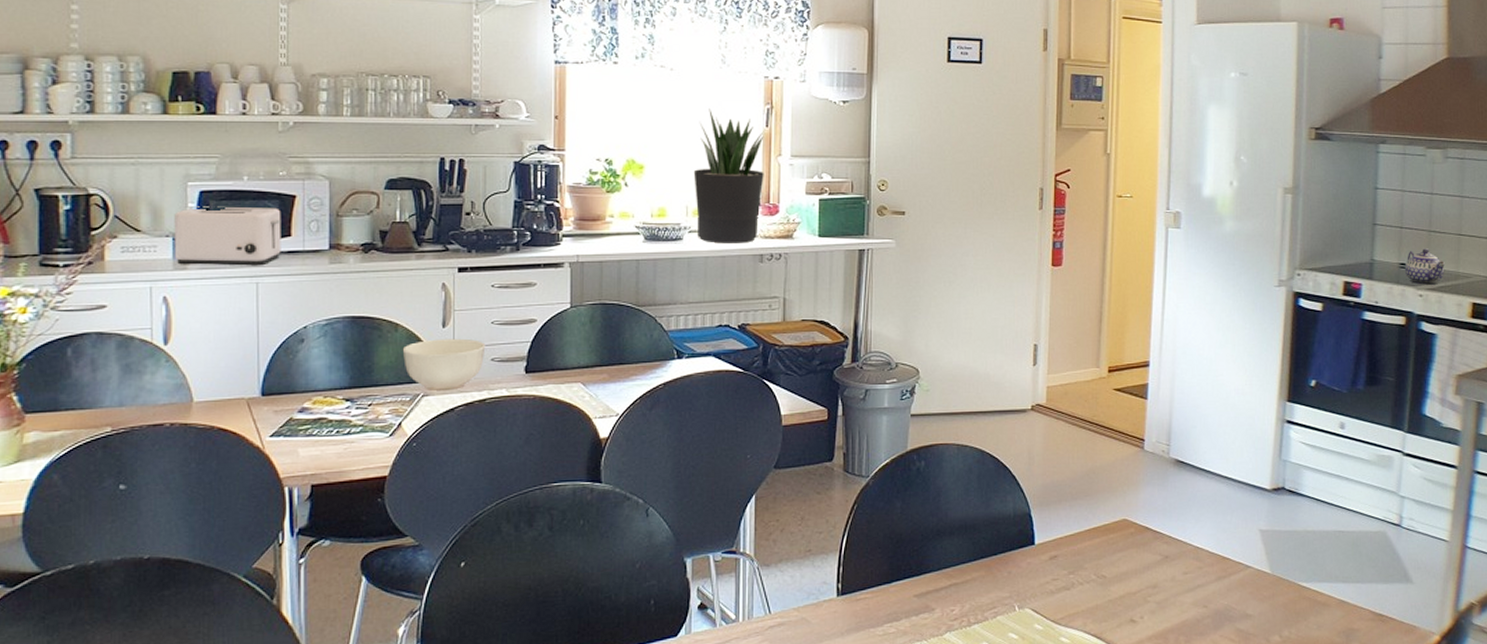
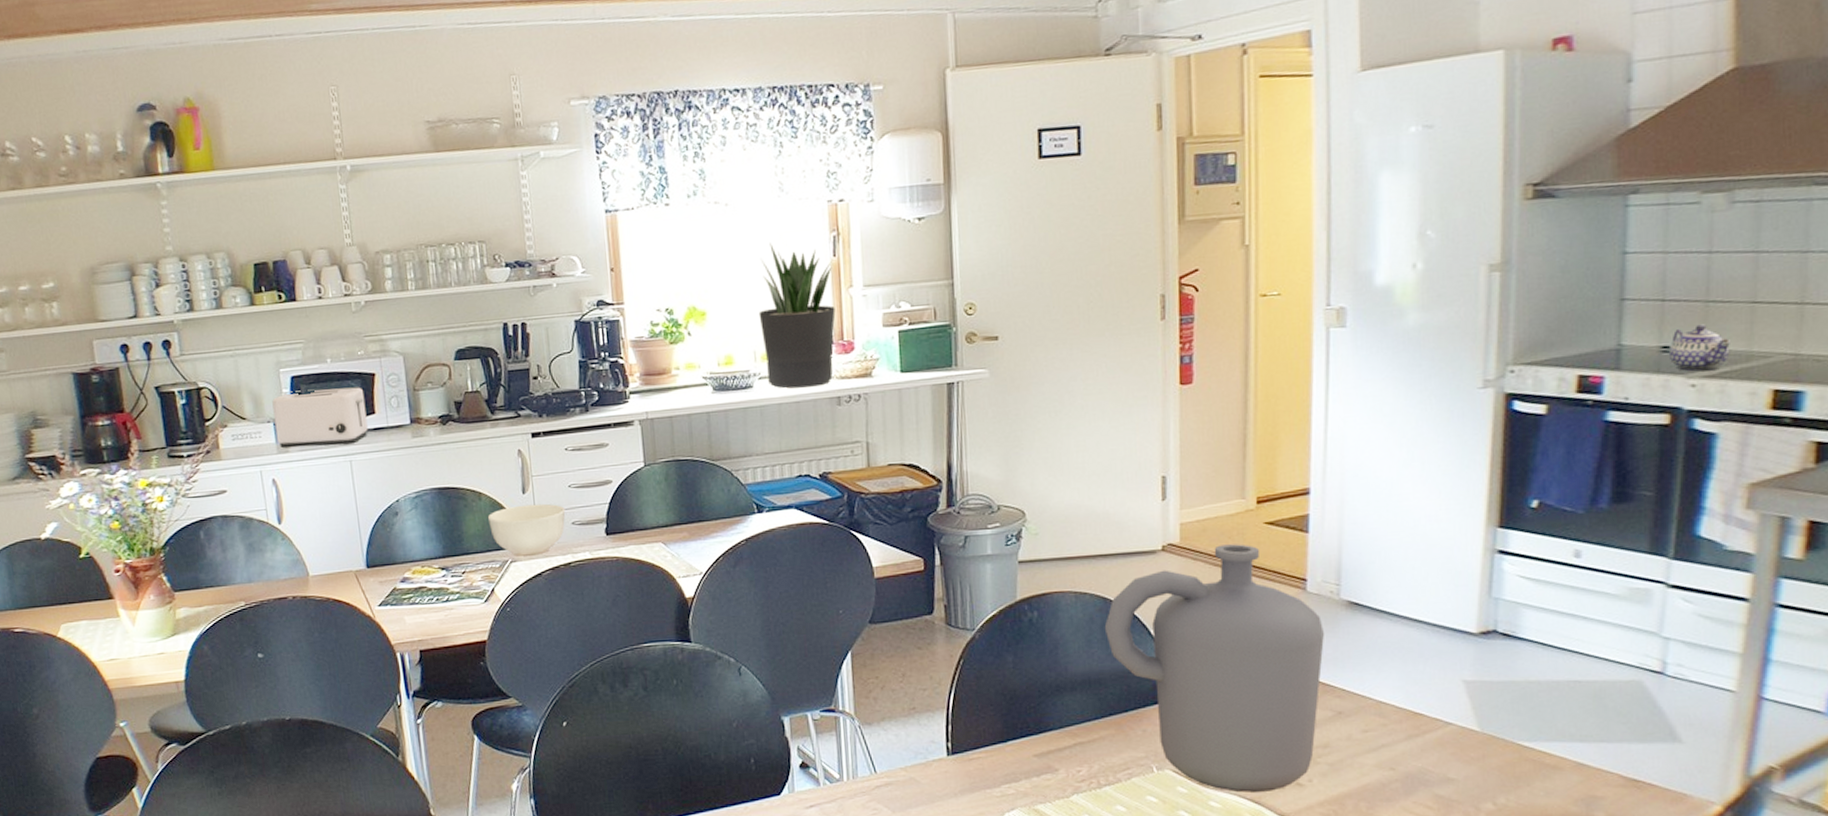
water jug: none [980,407,1156,629] -> present [1104,544,1324,793]

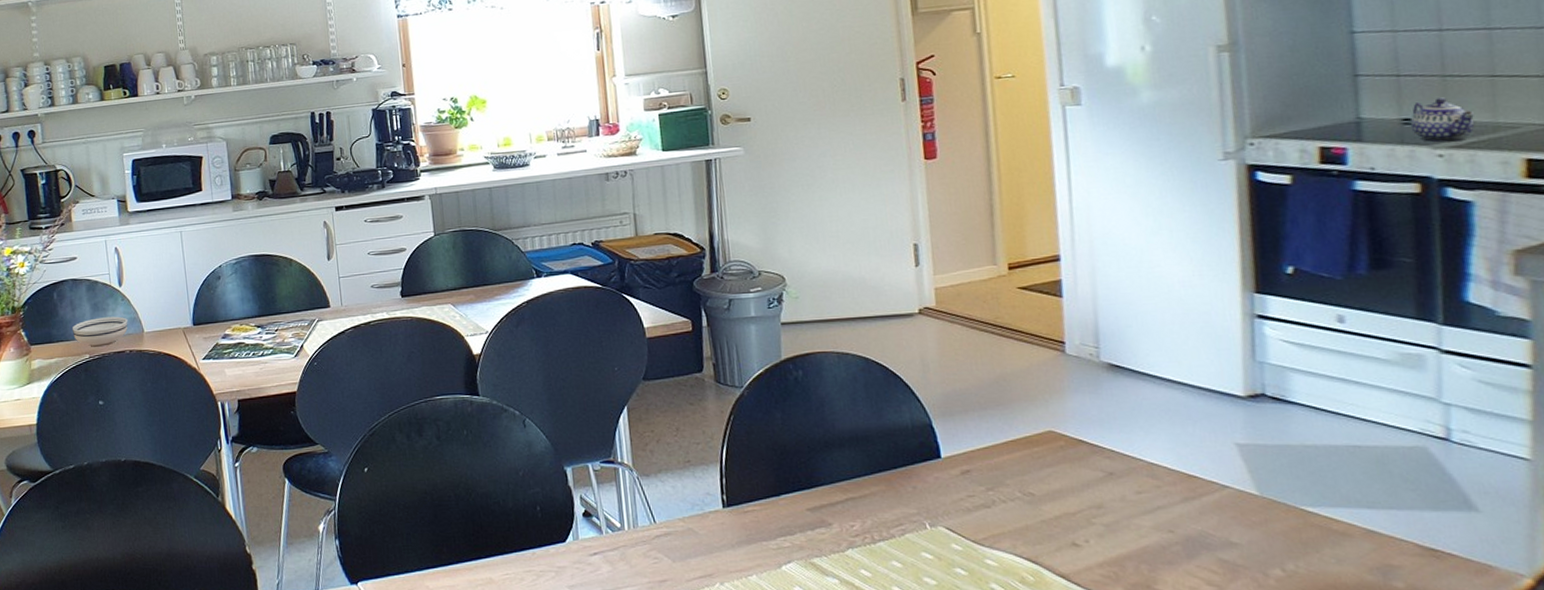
bowl: none [223,558,291,593] -> present [72,316,128,347]
toaster: present [272,387,368,448] -> none [116,168,196,221]
bowl: present [487,503,566,556] -> none [297,269,366,316]
planter: present [758,243,836,388] -> none [532,40,601,166]
water jug: present [1104,544,1324,793] -> none [868,307,1089,552]

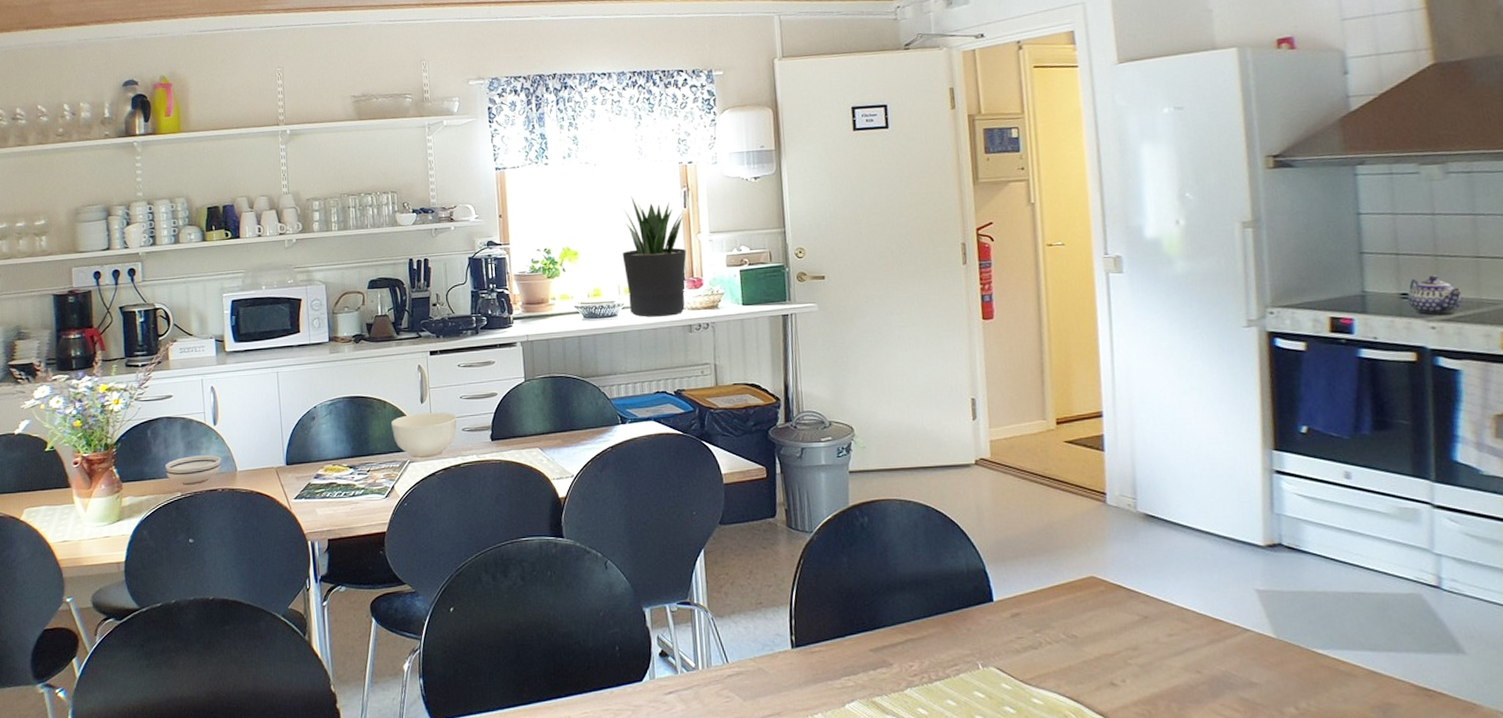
bowl: none [297,269,366,316] -> present [390,412,457,458]
planter: none [532,40,601,166] -> present [622,196,687,317]

